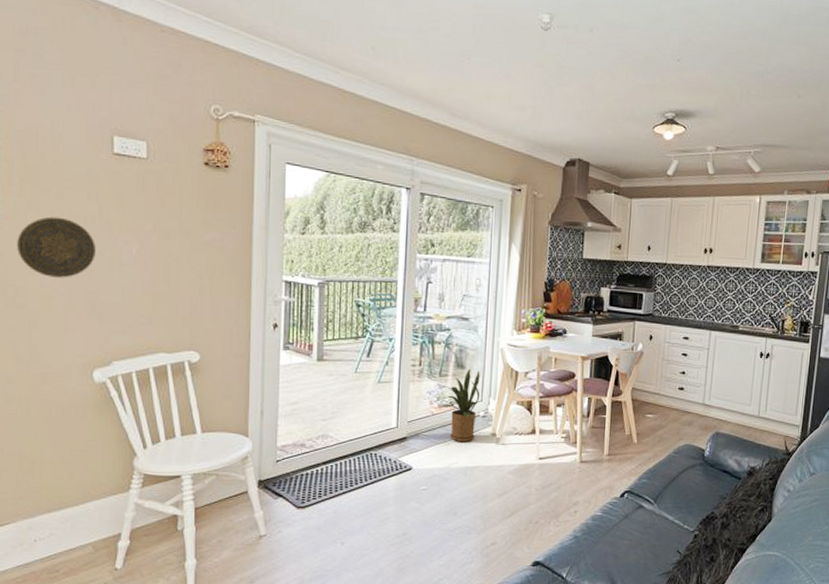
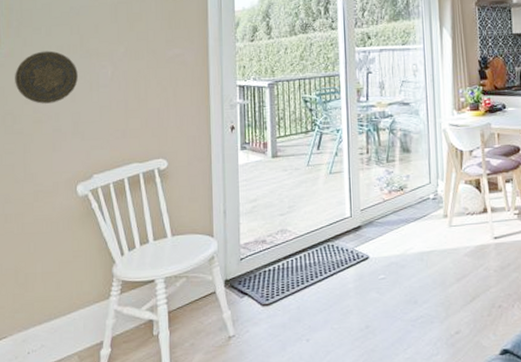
house plant: present [440,368,480,443] -> none [388,152,428,227]

